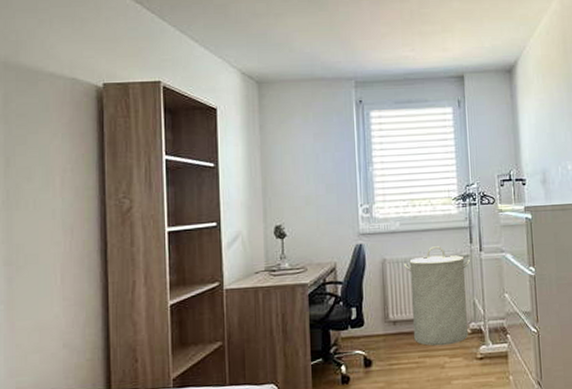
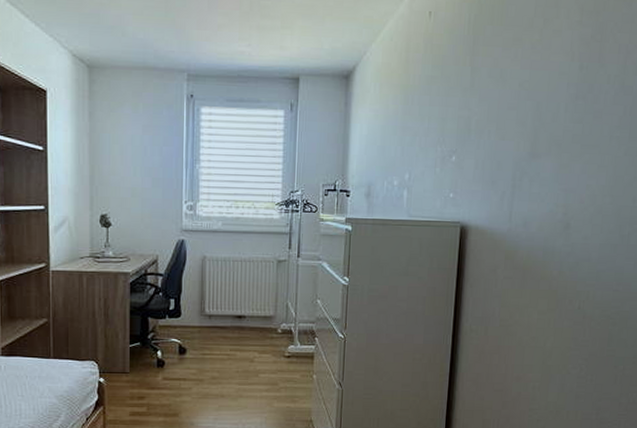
laundry hamper: present [404,246,471,346] -> none [223,248,288,342]

